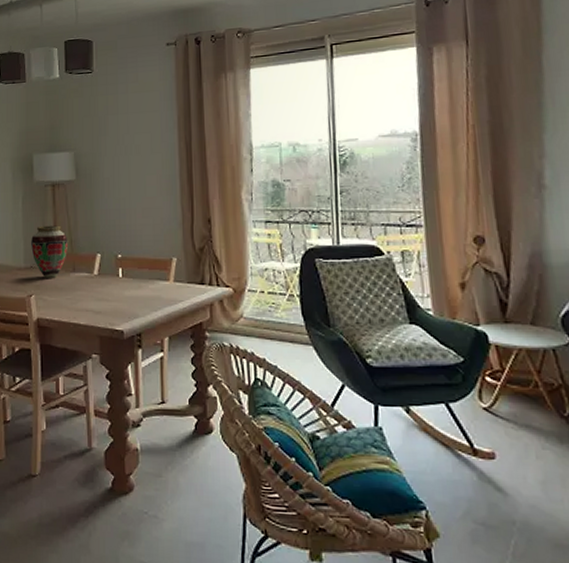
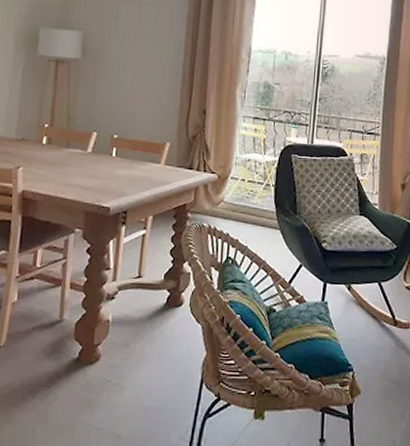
vase: present [31,225,69,278] -> none [25,99,66,152]

